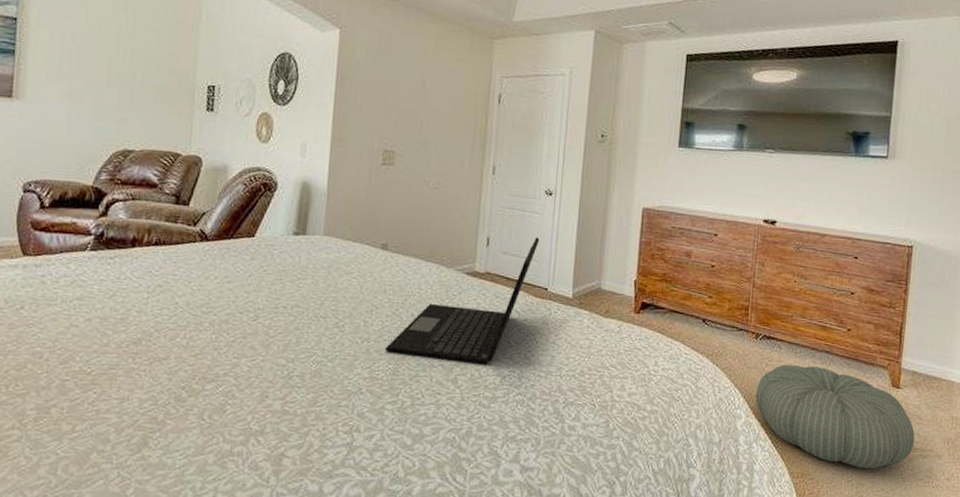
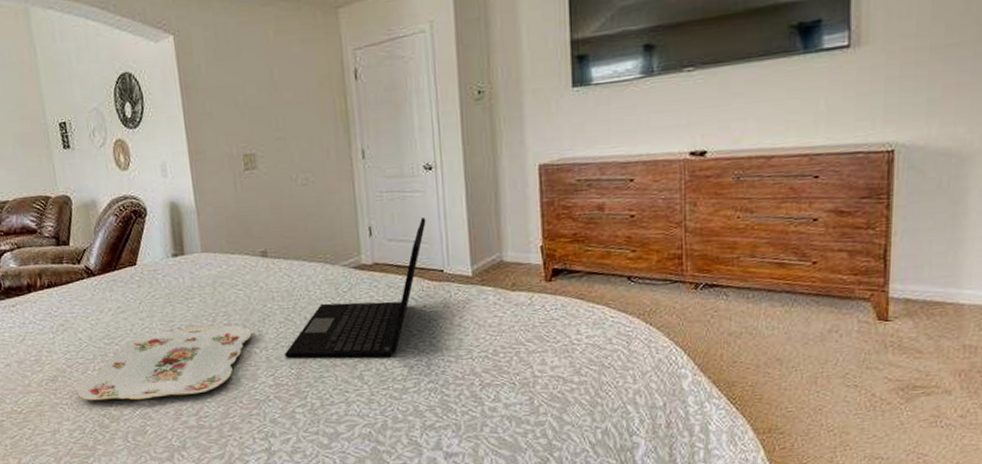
serving tray: none [160,308,357,378] -> present [77,326,252,401]
pouf: present [755,364,915,470] -> none [702,309,914,416]

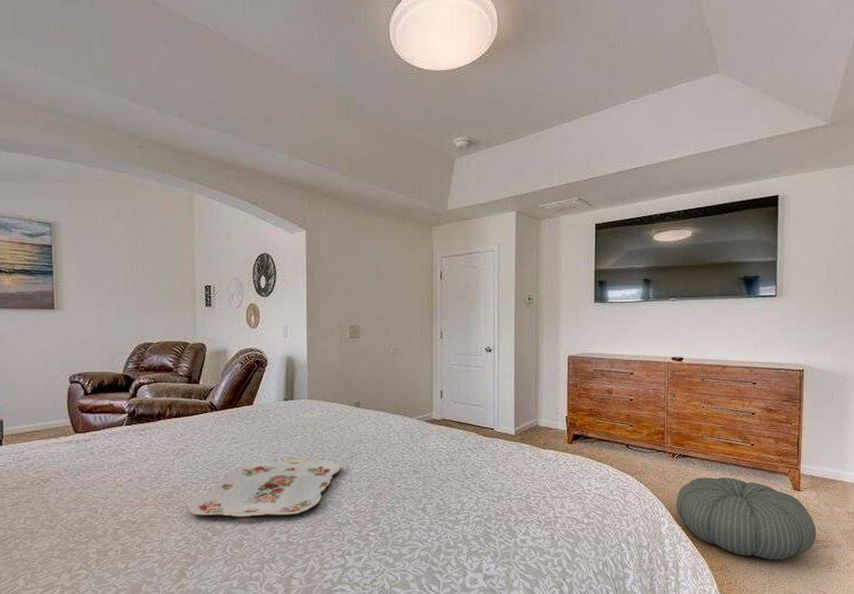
laptop: present [285,217,426,359] -> none [366,387,484,495]
pouf: none [702,309,914,416] -> present [676,477,817,560]

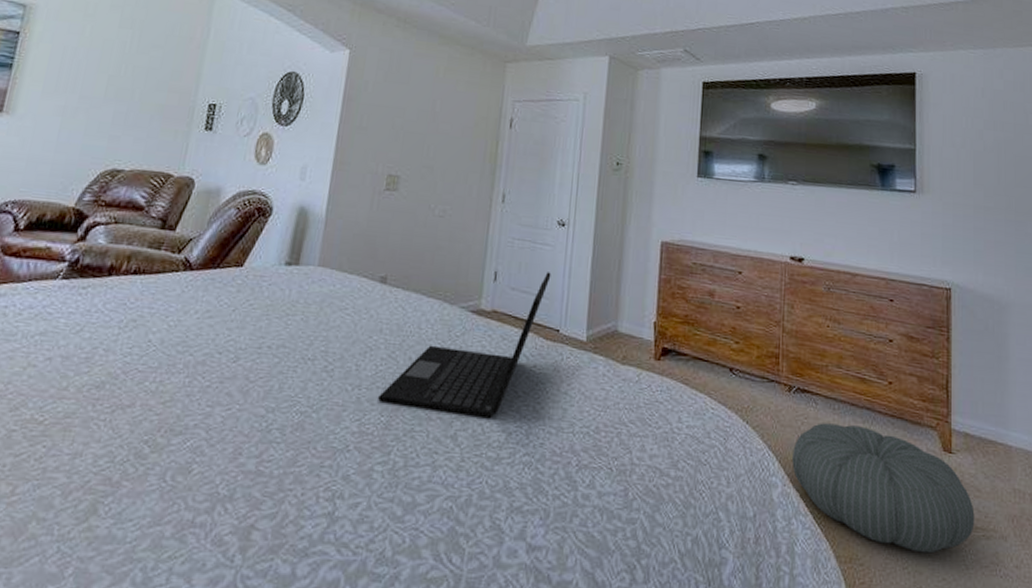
serving tray: present [188,459,341,518] -> none [123,347,349,431]
laptop: none [366,387,484,495] -> present [378,272,551,419]

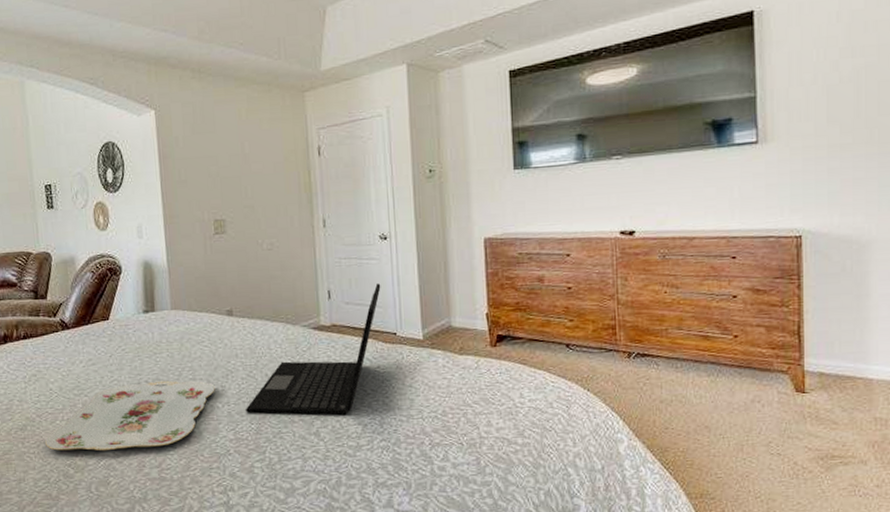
serving tray: none [123,347,349,431] -> present [45,380,215,451]
pouf: present [792,423,975,554] -> none [636,379,831,483]

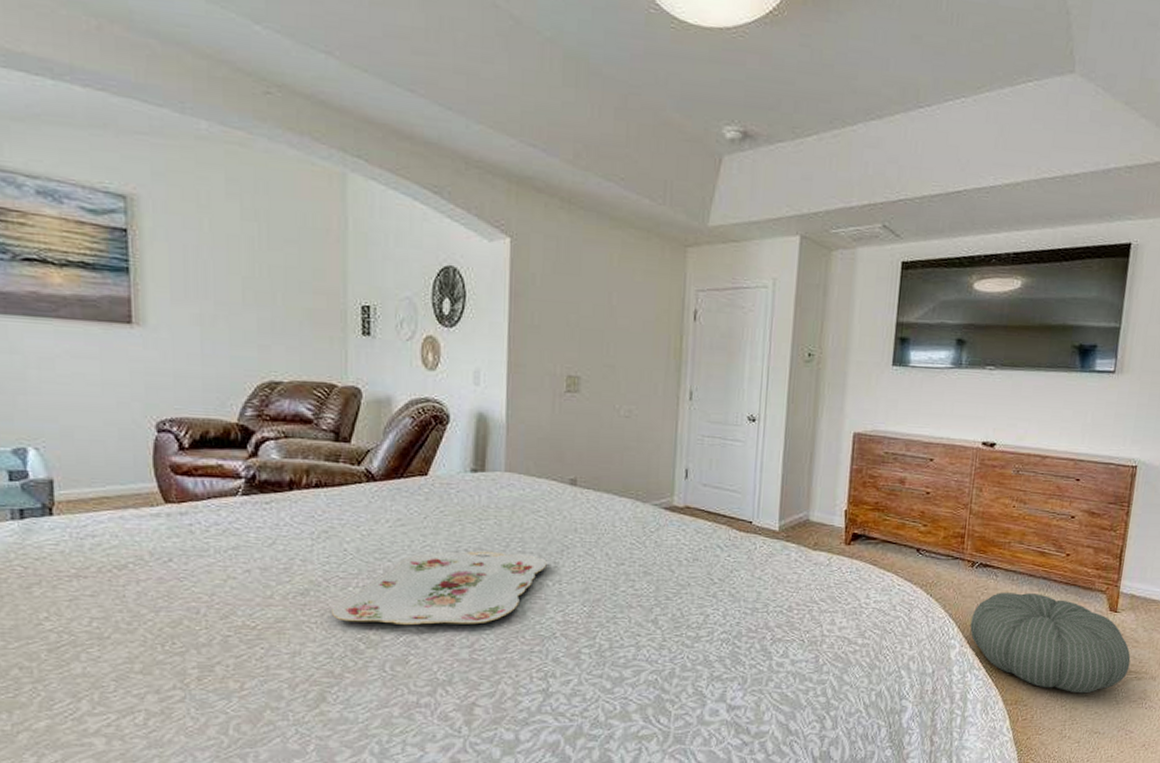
laptop: present [246,283,381,416] -> none [579,467,743,604]
pouf: none [636,379,831,483] -> present [970,592,1131,694]

